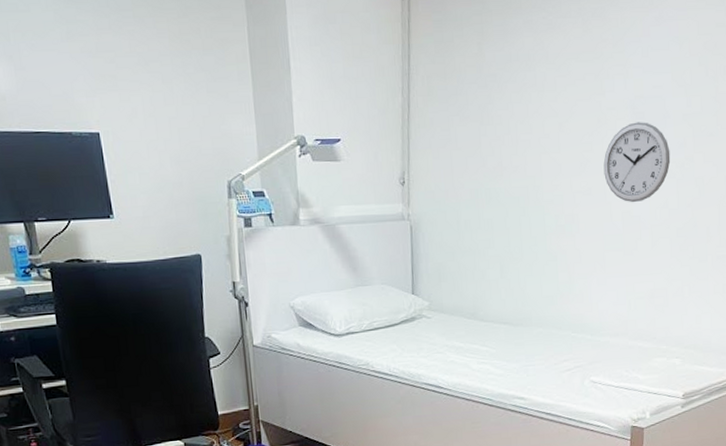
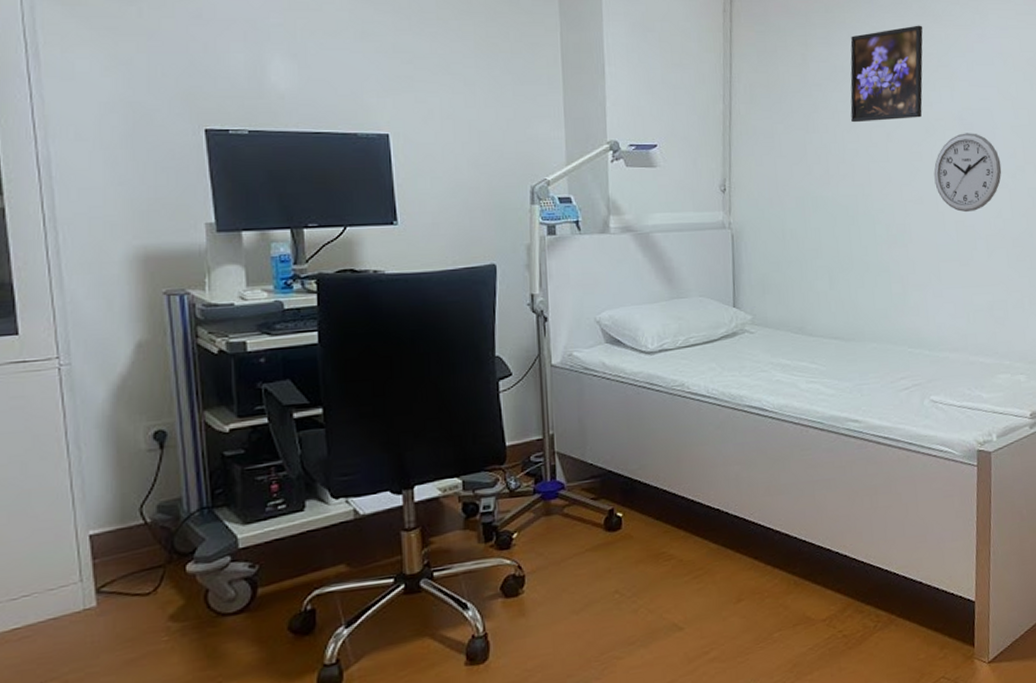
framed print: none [524,8,600,114] -> present [850,25,923,123]

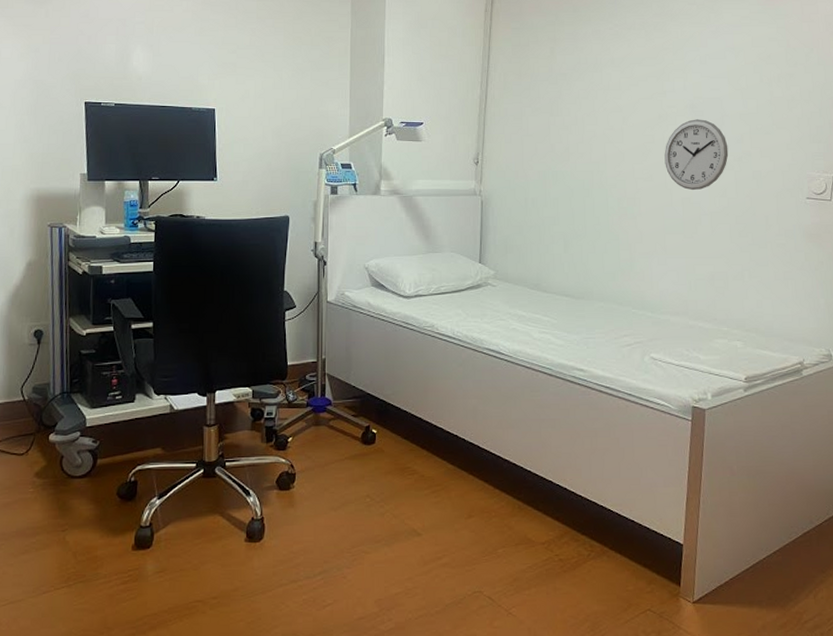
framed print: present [850,25,923,123] -> none [591,23,661,108]

